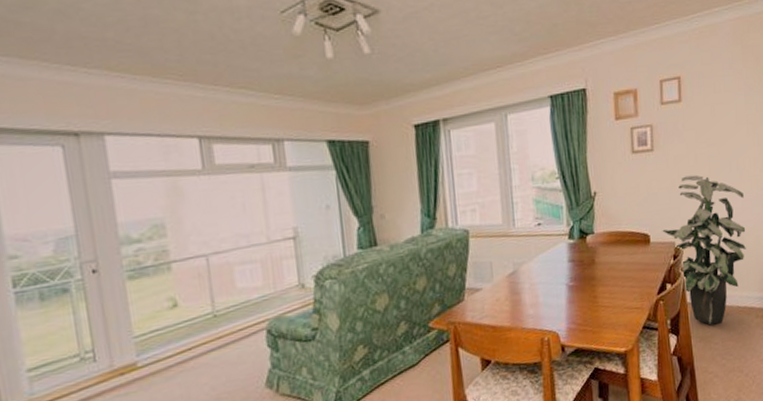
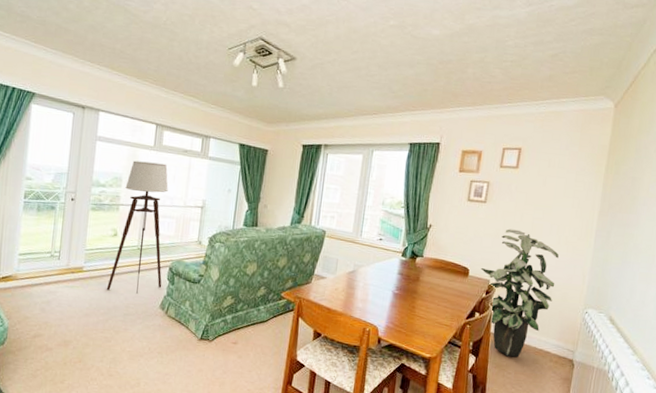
floor lamp: none [173,190,262,385] -> present [106,160,168,294]

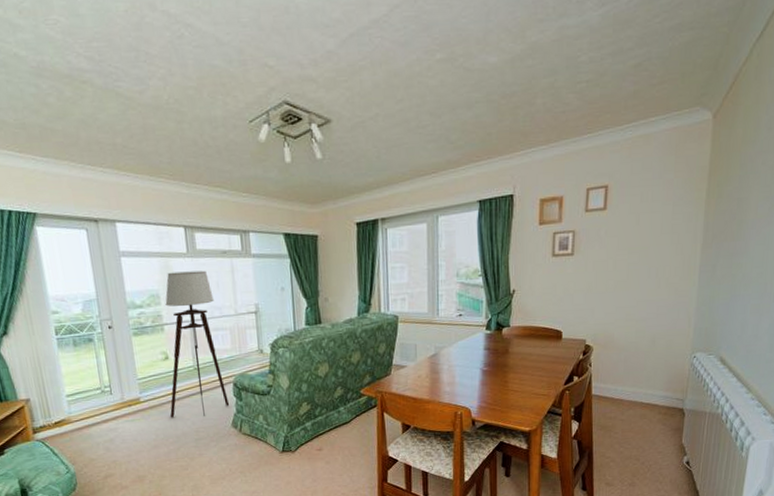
indoor plant: present [480,229,559,358] -> none [574,279,660,417]

